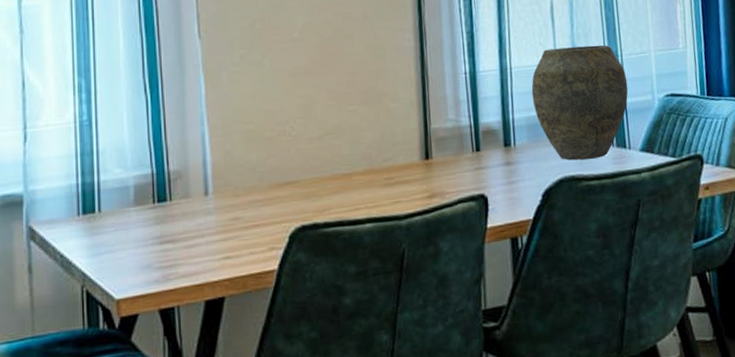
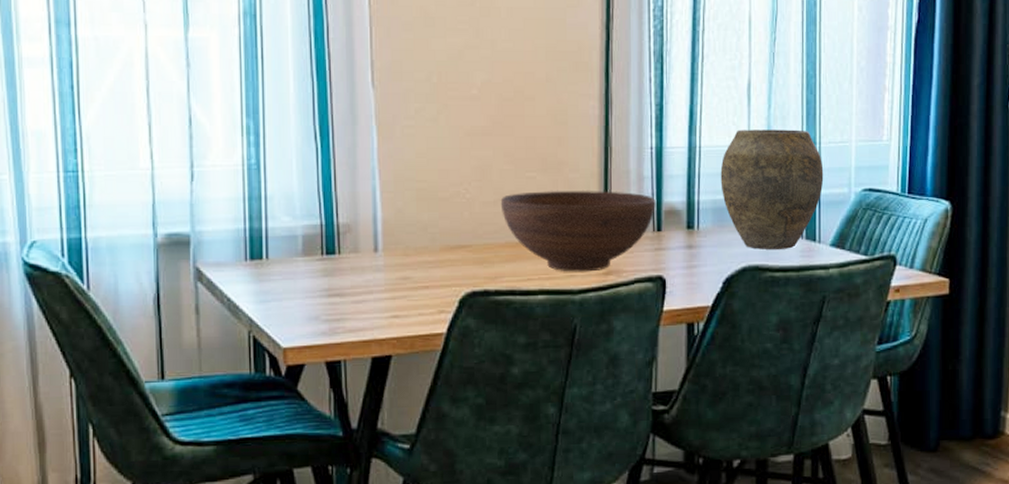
fruit bowl: none [325,116,473,199] -> present [500,190,656,272]

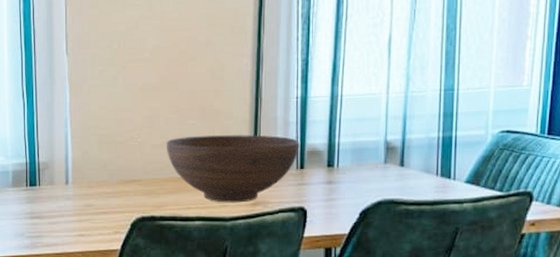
vase: present [720,130,824,250] -> none [360,78,461,185]

